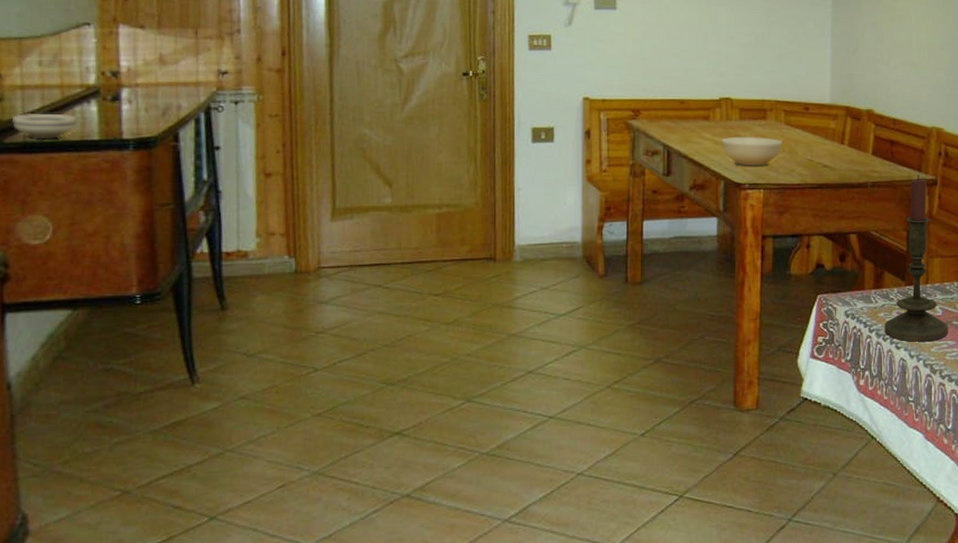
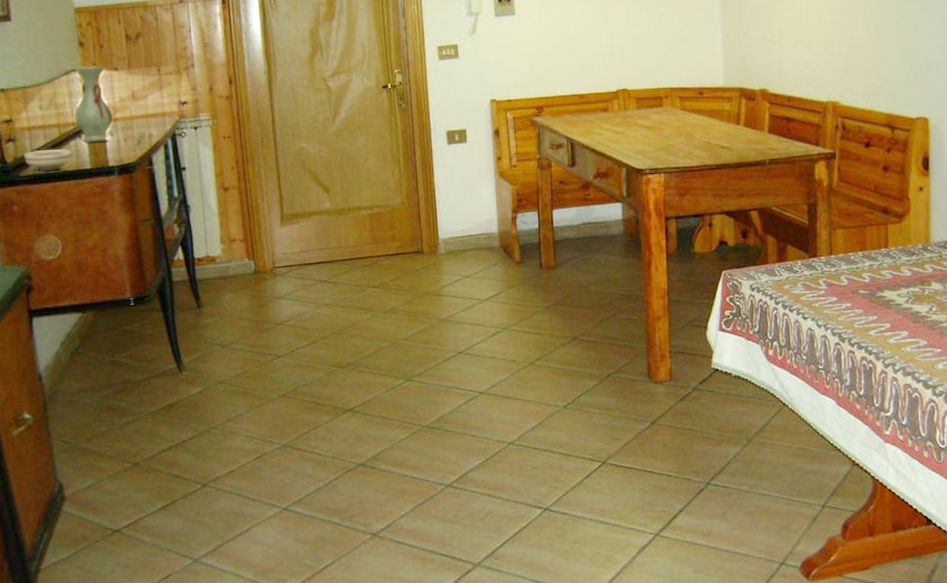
decorative vase: none [83,19,133,111] -> present [74,64,113,143]
bowl: present [721,136,783,165] -> none [620,124,680,152]
candle: present [884,174,948,342] -> none [790,149,855,312]

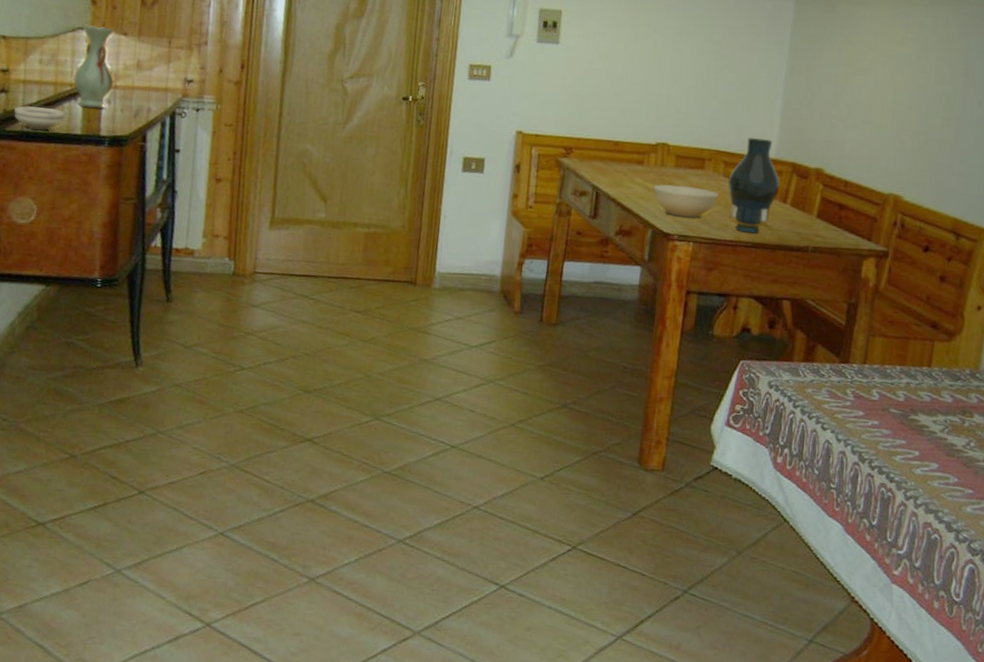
bowl: none [620,124,680,152] -> present [653,184,719,218]
vase: none [685,71,732,157] -> present [727,138,780,233]

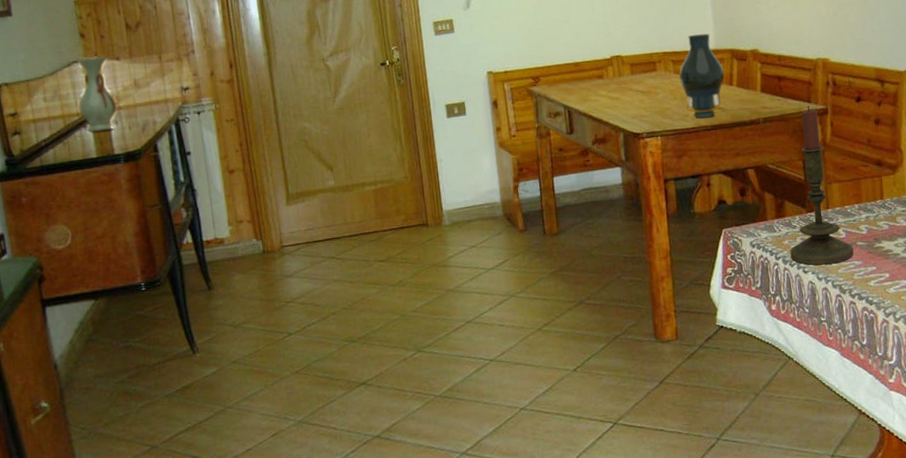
bowl: present [13,105,66,131] -> none [29,138,79,163]
bowl: present [653,184,719,218] -> none [616,88,674,117]
candle: none [811,244,884,428] -> present [790,105,854,266]

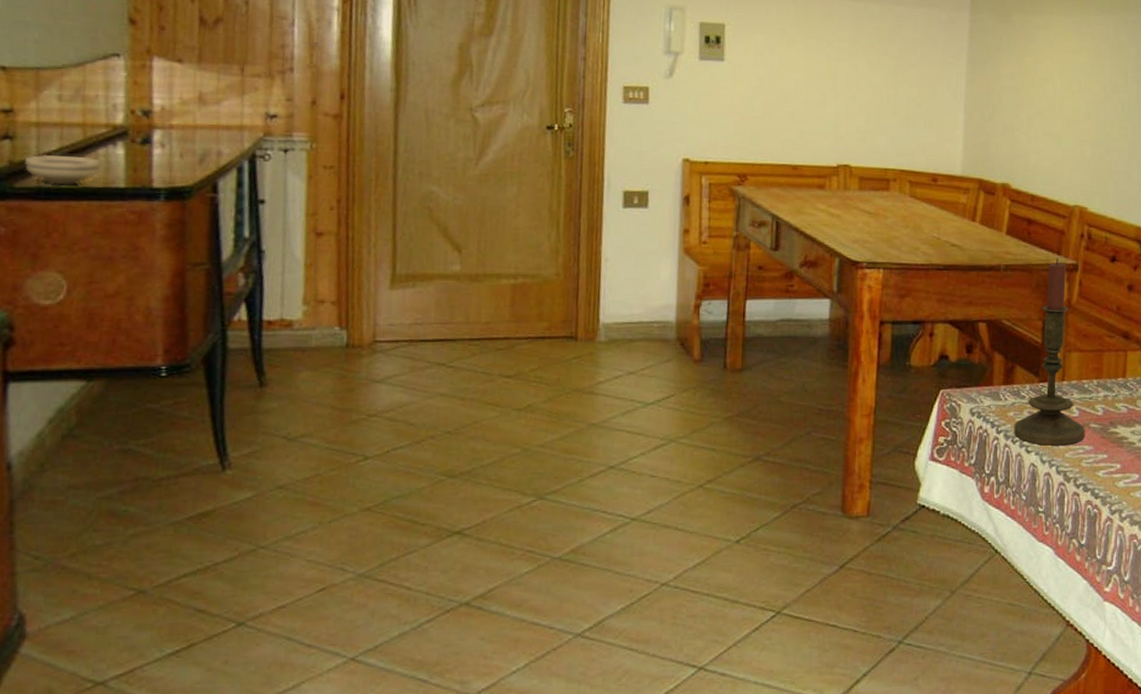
bowl: none [29,138,79,163] -> present [24,154,101,186]
decorative vase: present [76,55,117,133] -> none [109,50,167,155]
vase: present [679,34,725,118] -> none [914,155,968,255]

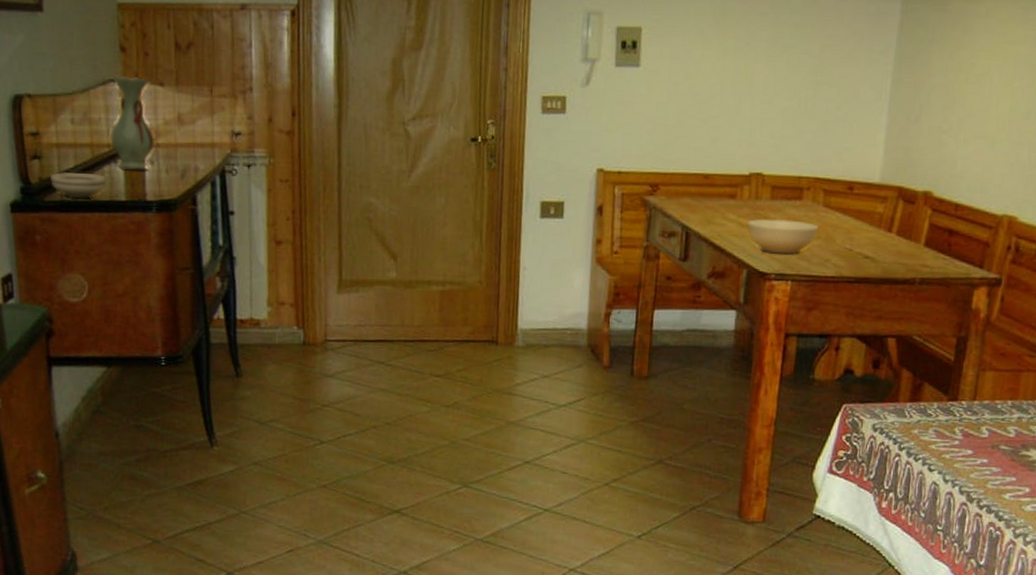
decorative vase: none [109,50,167,155] -> present [110,76,154,171]
bowl: none [837,209,906,242] -> present [747,219,819,254]
candle: present [1014,258,1085,446] -> none [917,271,994,466]

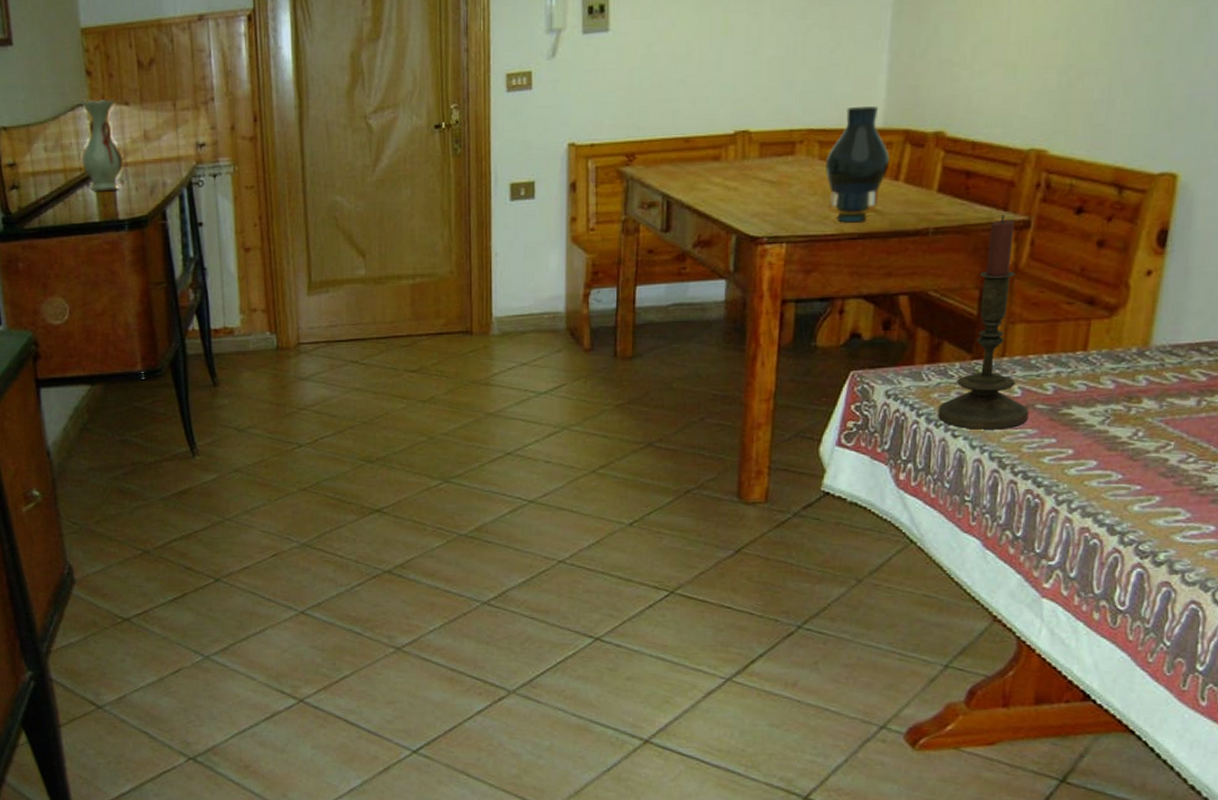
bowl: present [50,172,107,199] -> none [28,197,80,224]
bowl: present [747,219,819,254] -> none [734,177,815,214]
vase: none [828,161,885,267] -> present [824,106,890,223]
candle: none [917,271,994,466] -> present [938,214,1029,429]

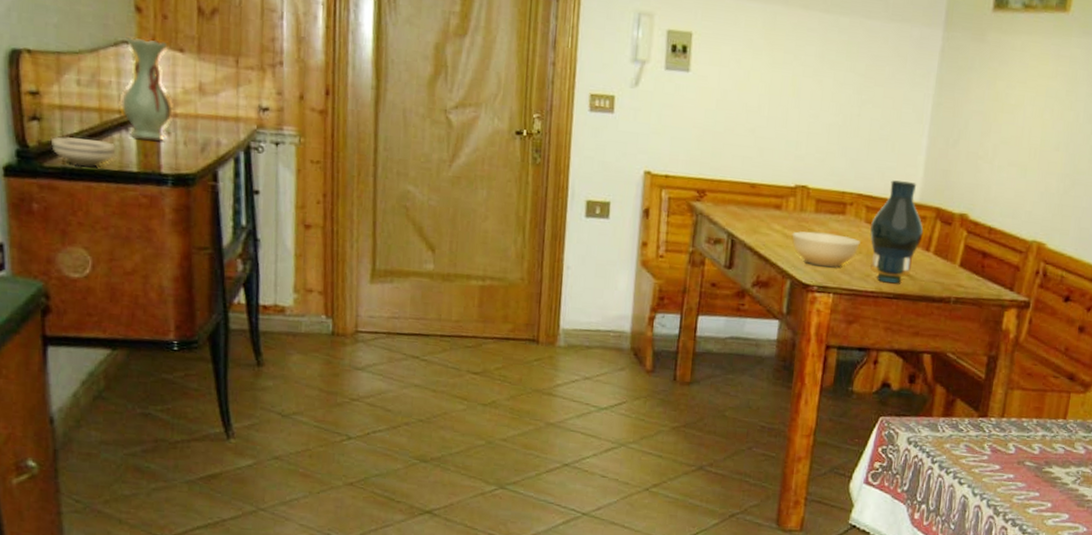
bowl: none [28,197,80,224] -> present [50,136,116,167]
bowl: none [734,177,815,214] -> present [792,231,860,267]
candle: present [938,214,1029,429] -> none [948,294,1020,481]

